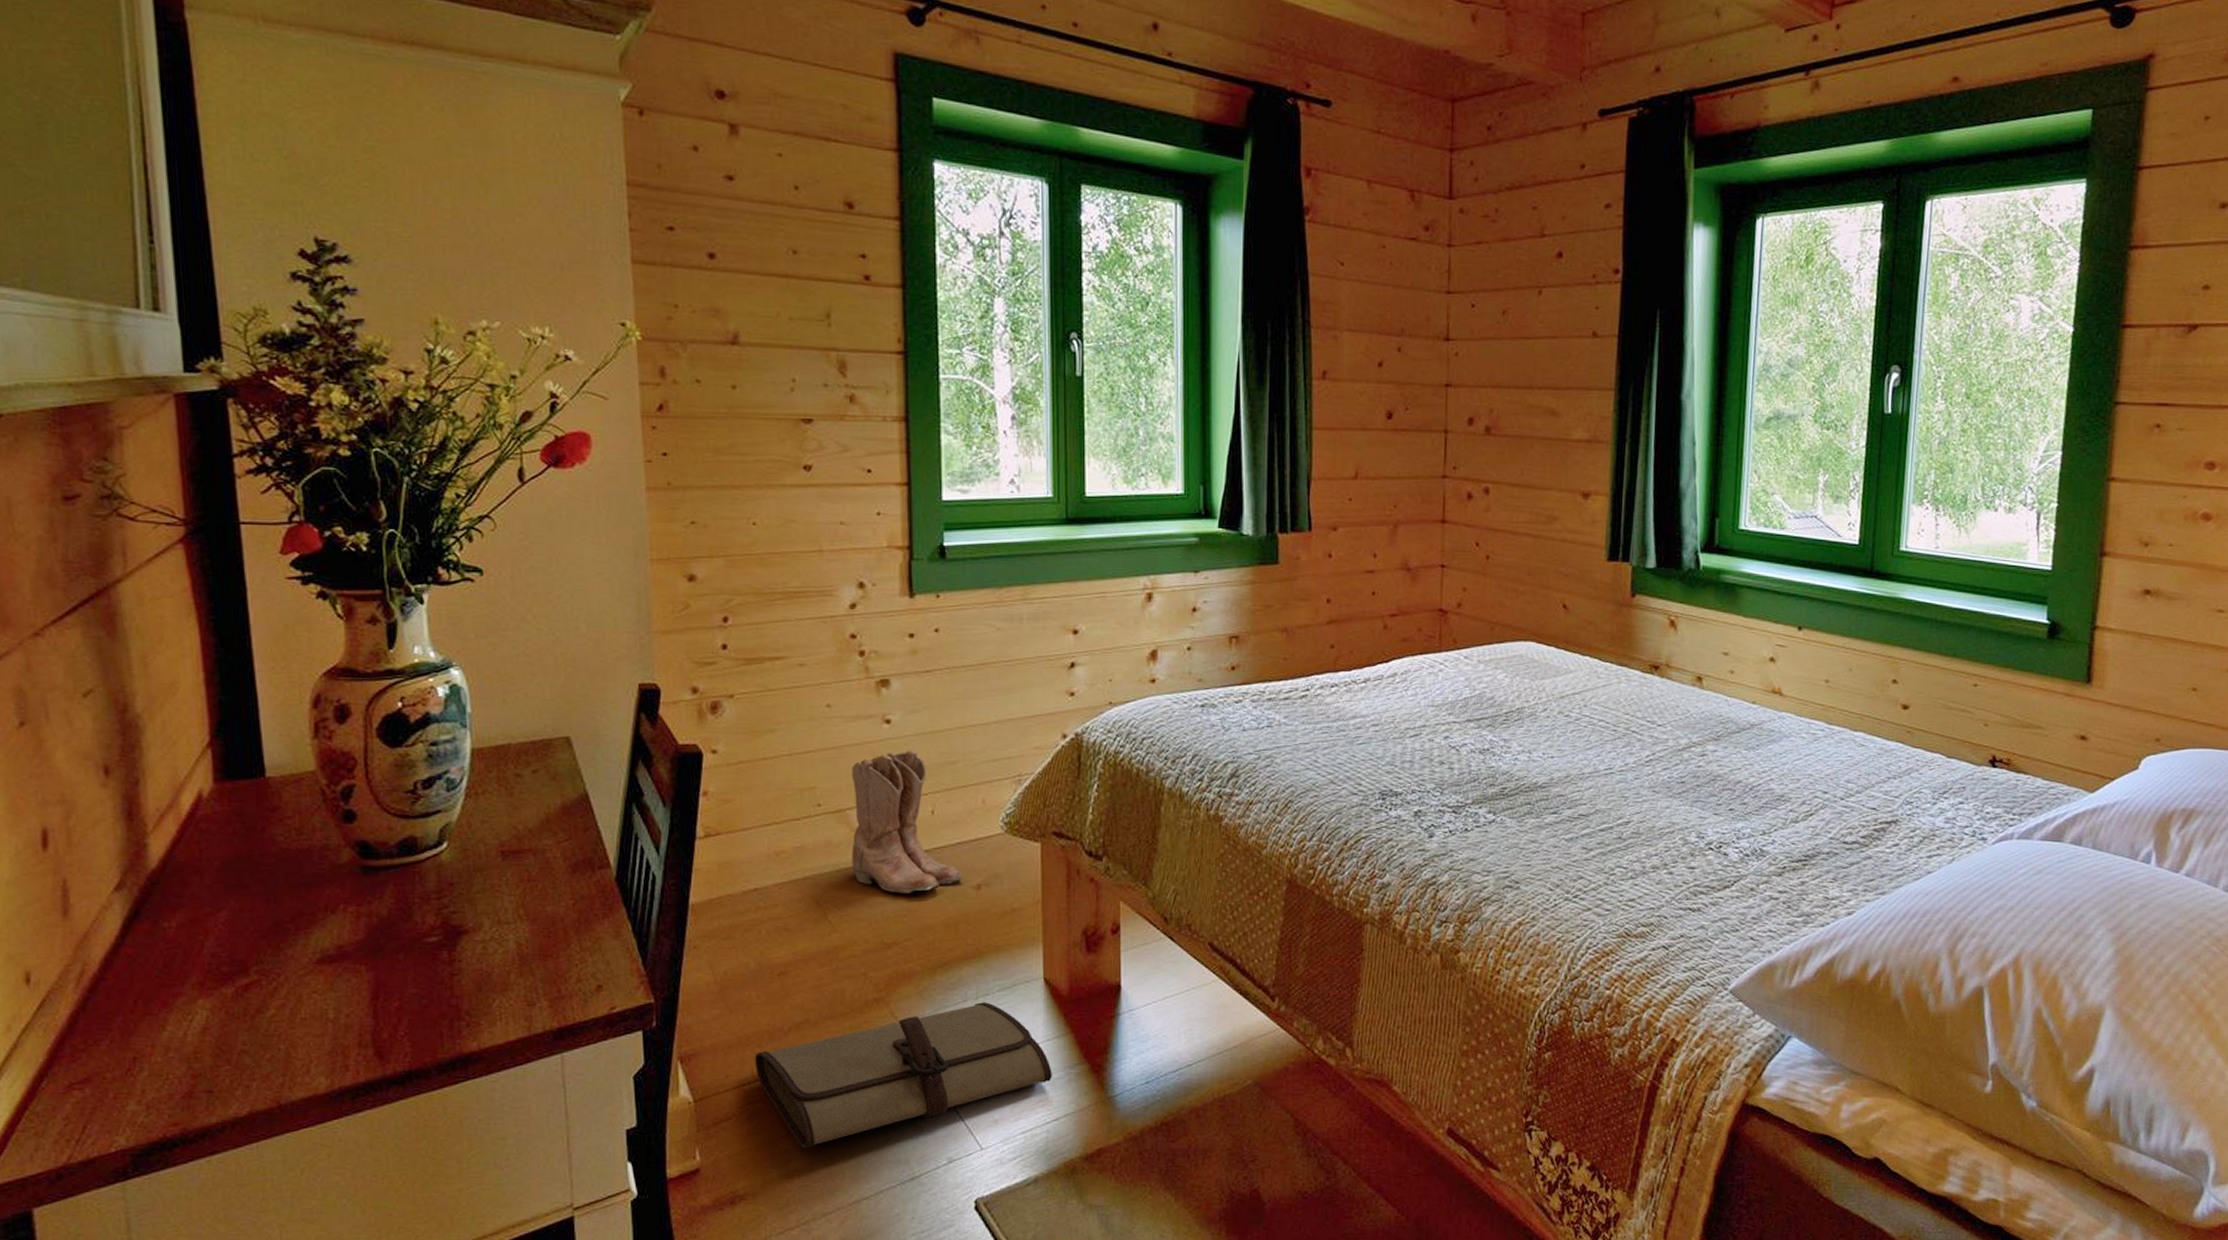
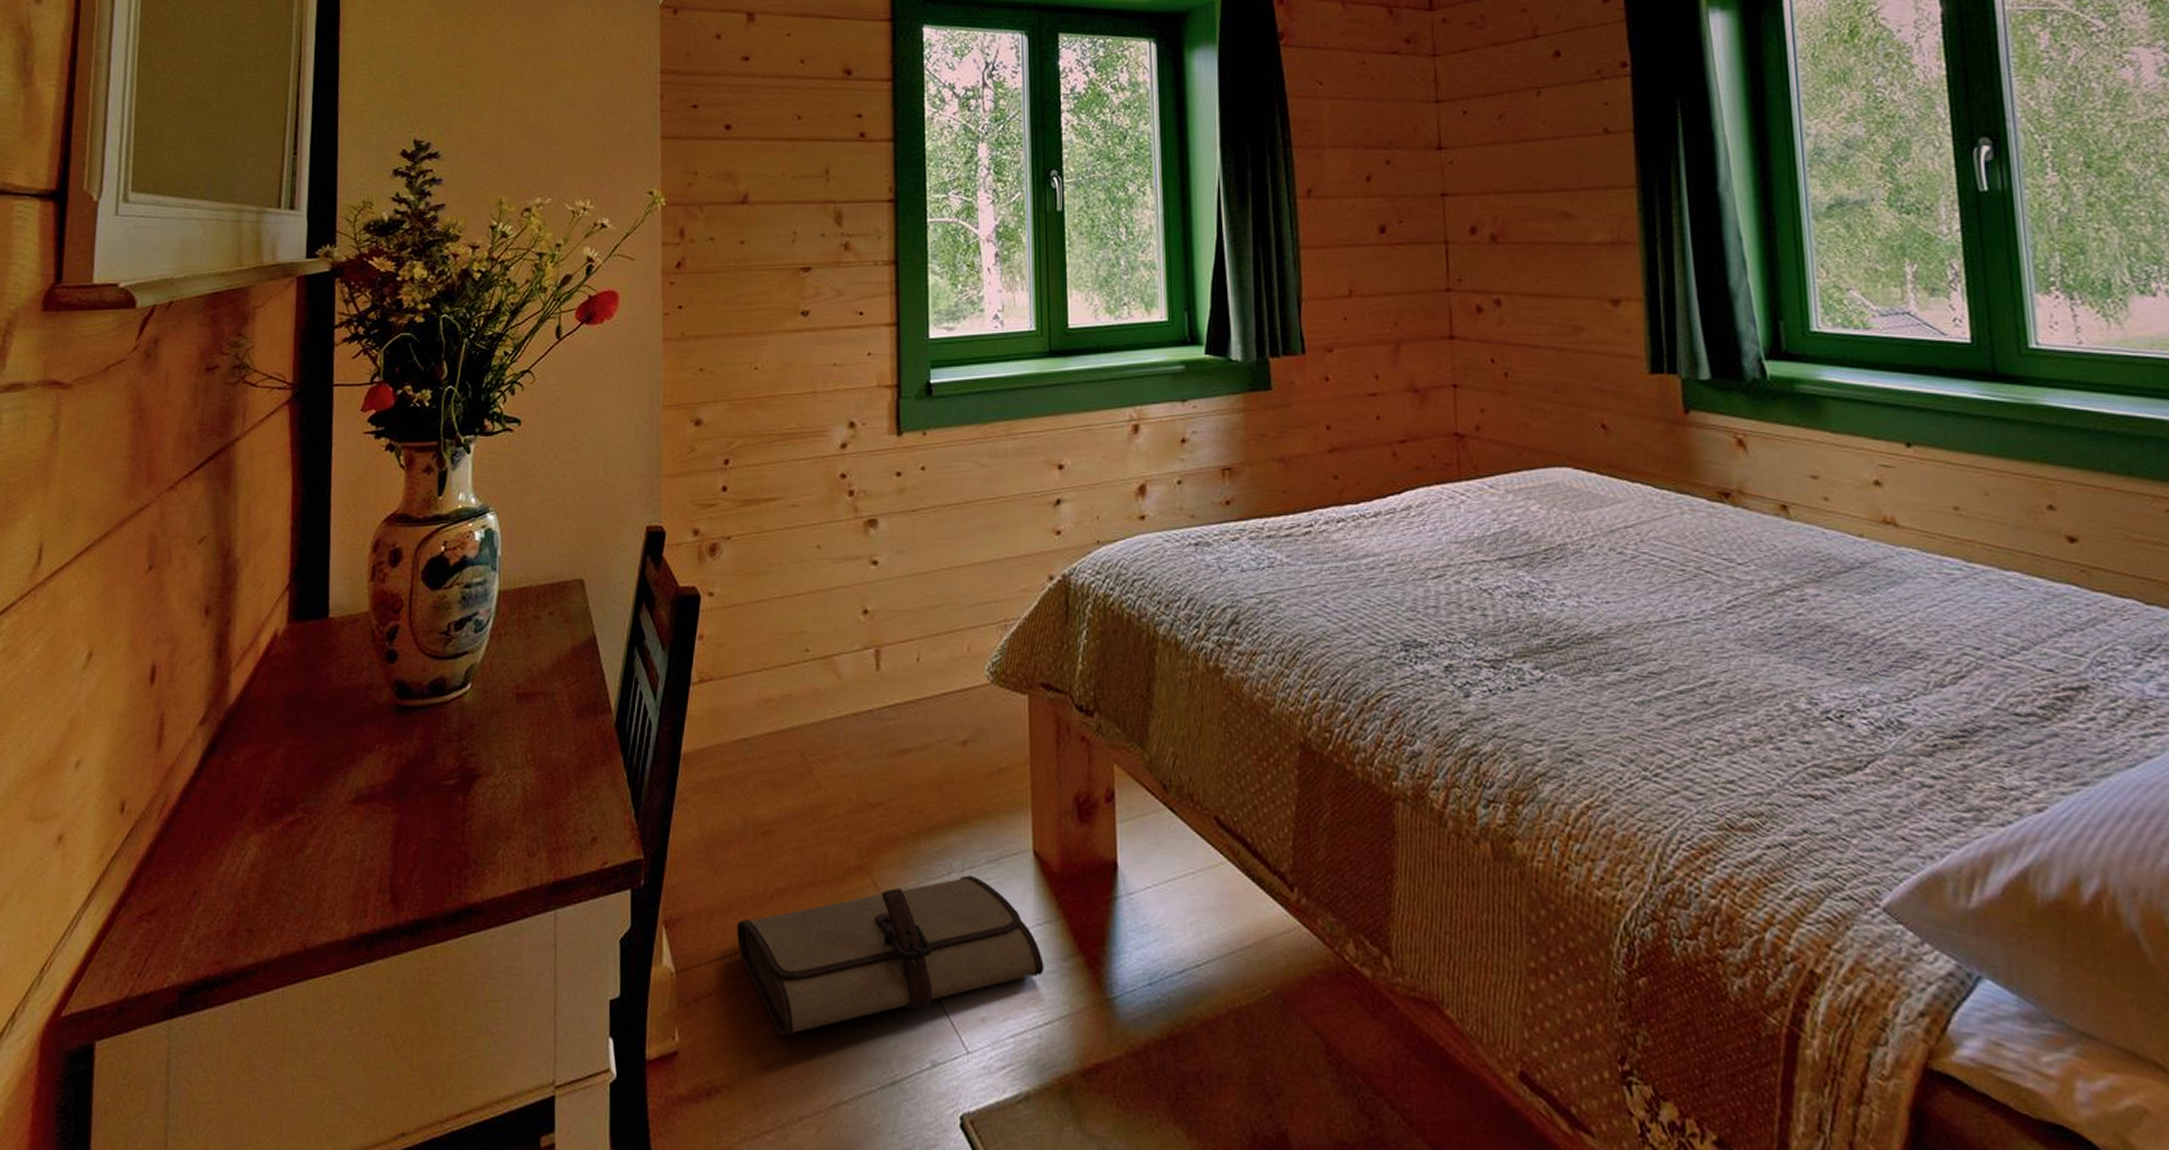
boots: present [851,750,964,893] -> none [838,593,949,748]

